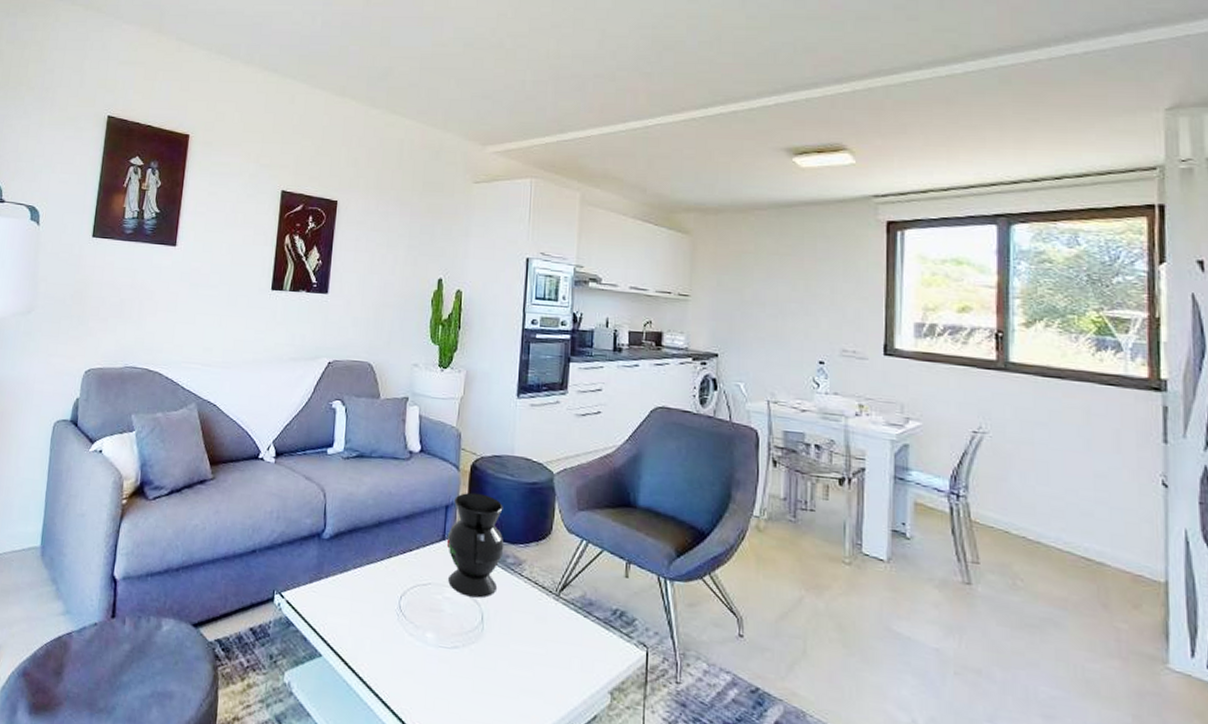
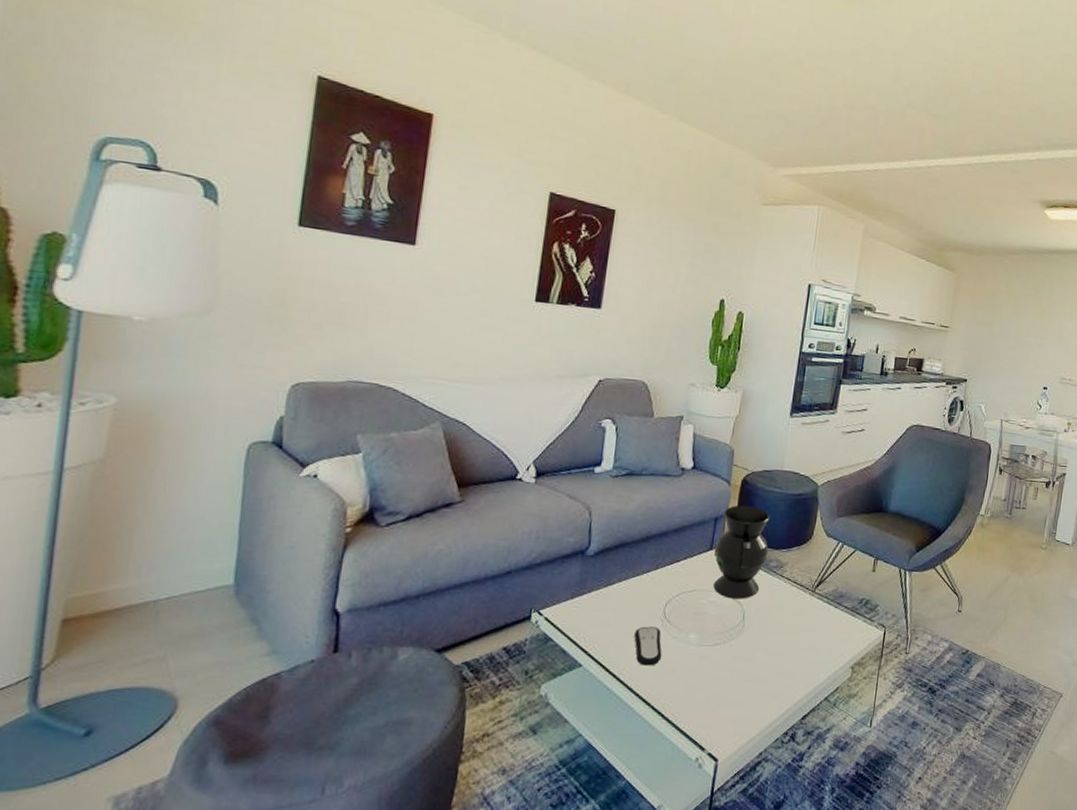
remote control: none [371,619,400,664] -> present [634,626,662,666]

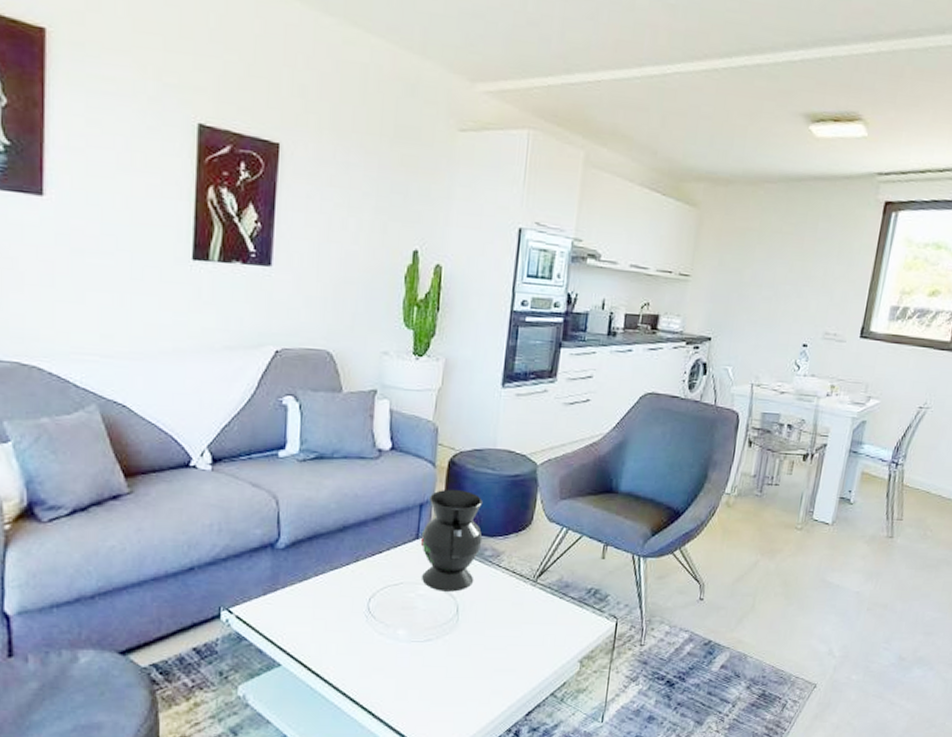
remote control: present [634,626,662,666] -> none [337,622,369,664]

